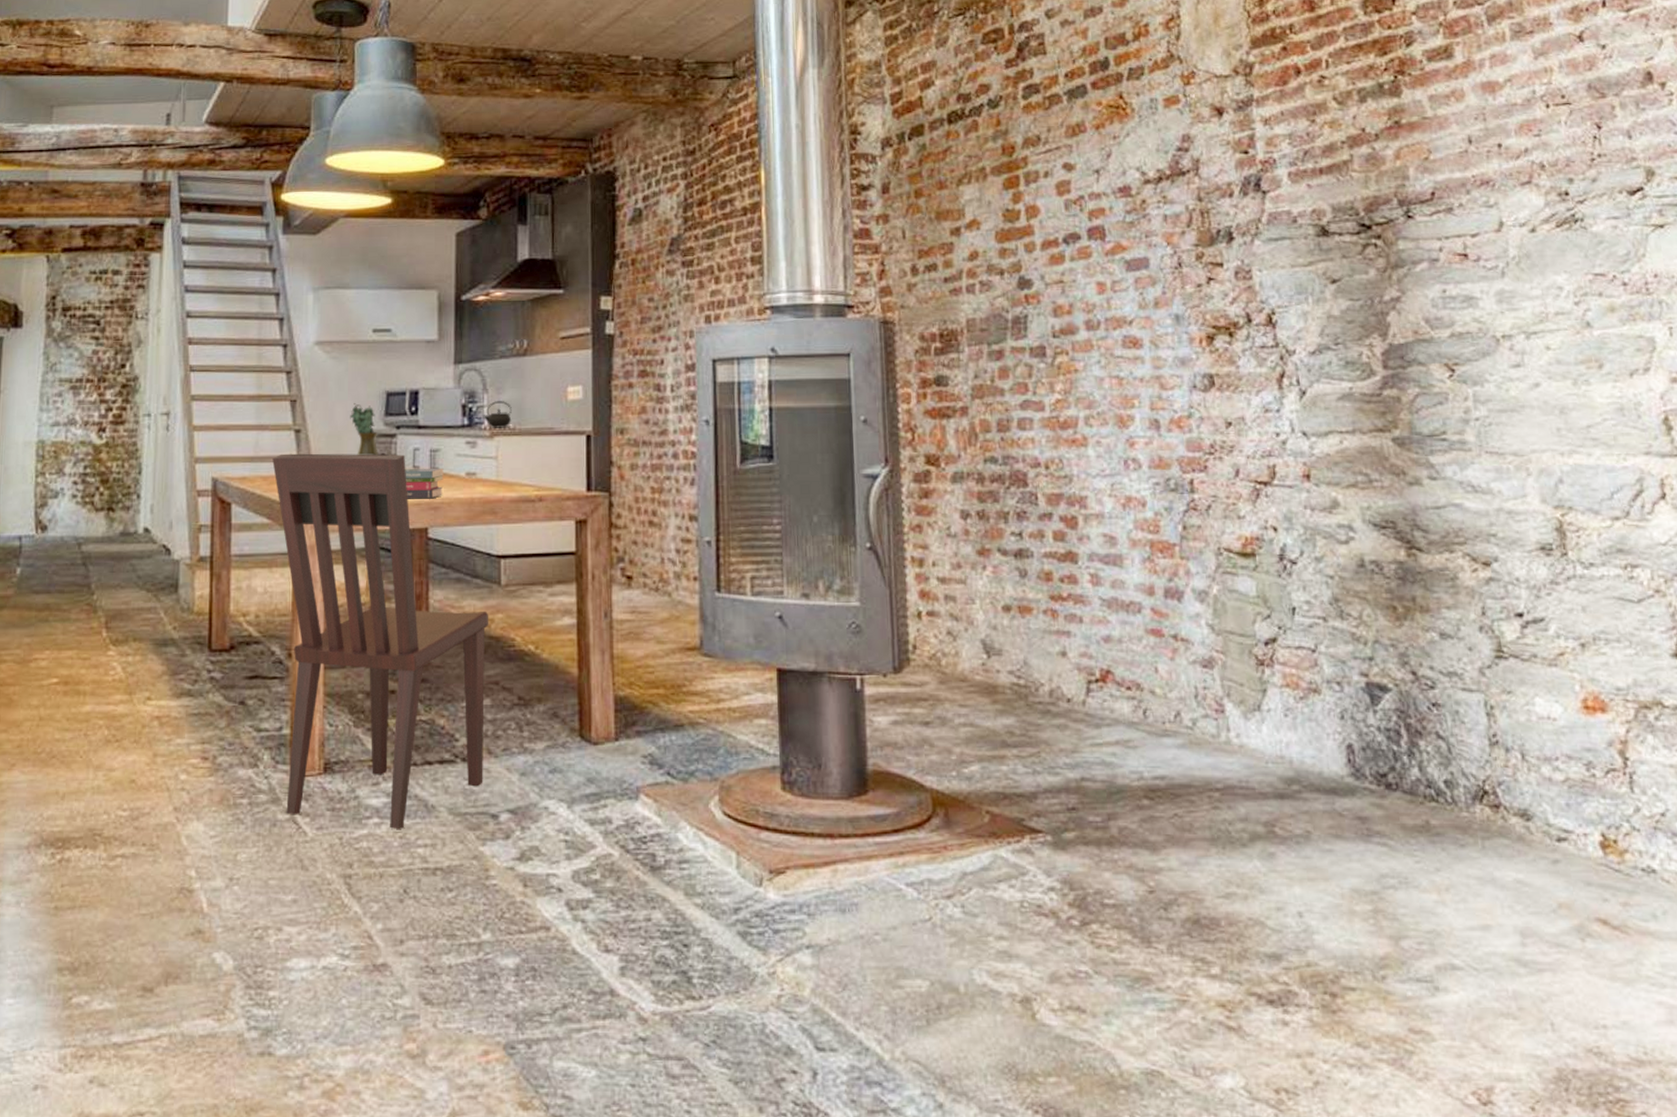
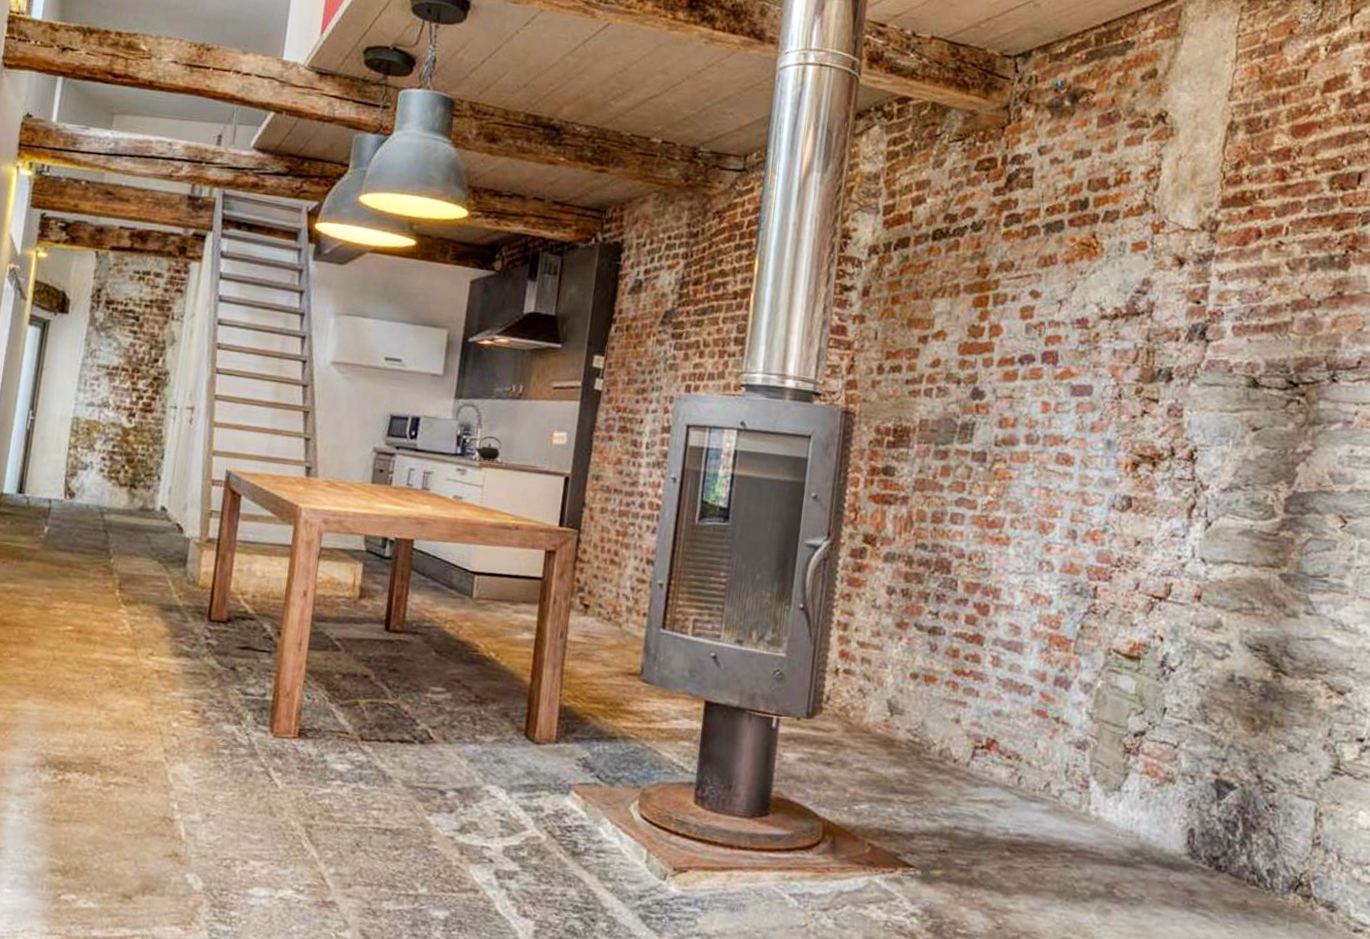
dining chair: present [272,453,489,829] -> none [261,457,459,793]
vase: present [350,403,379,456] -> none [355,421,380,471]
books: present [405,467,444,499] -> none [398,485,434,515]

